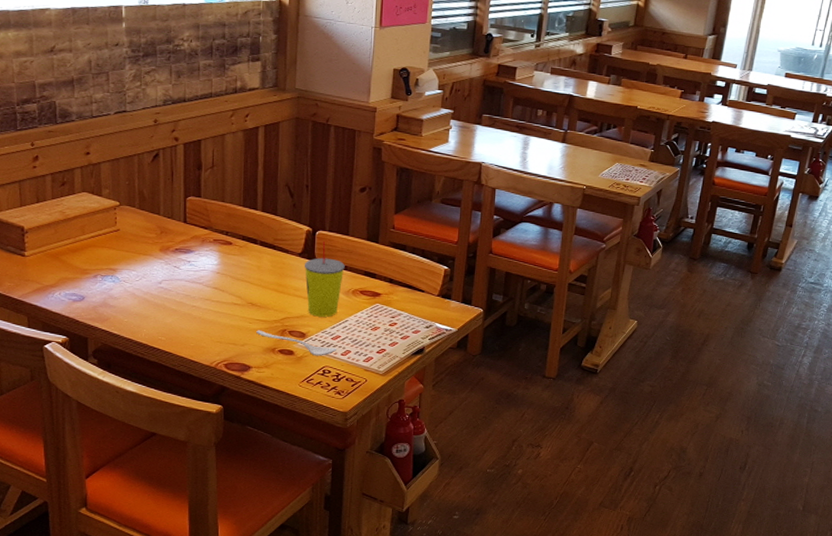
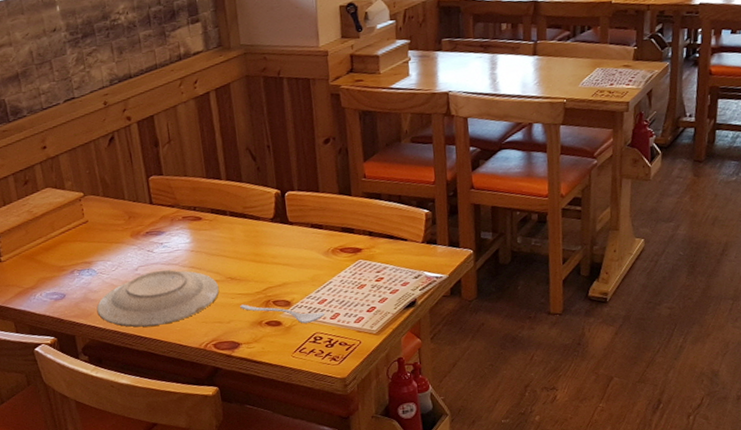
plate: none [114,286,239,339] -> present [97,269,220,327]
straw: present [304,241,345,317] -> none [278,202,321,283]

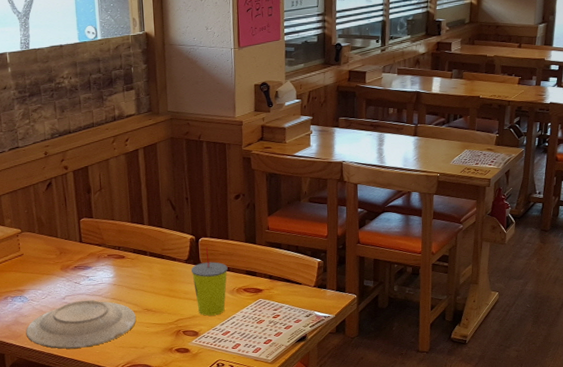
spoon: present [240,304,326,324] -> none [154,332,228,352]
straw: none [278,202,321,283] -> present [191,247,228,316]

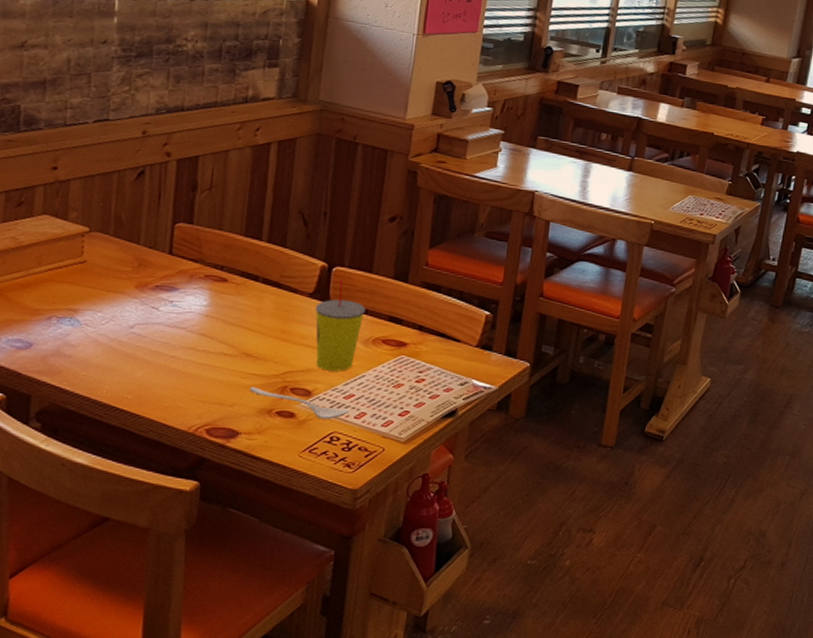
plate: present [26,299,137,349] -> none [68,332,230,397]
spoon: none [154,332,228,352] -> present [249,386,350,419]

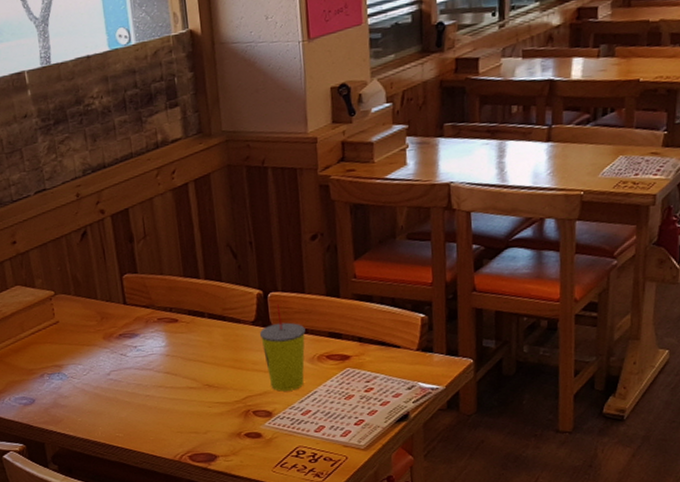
spoon: present [249,386,350,419] -> none [218,414,310,436]

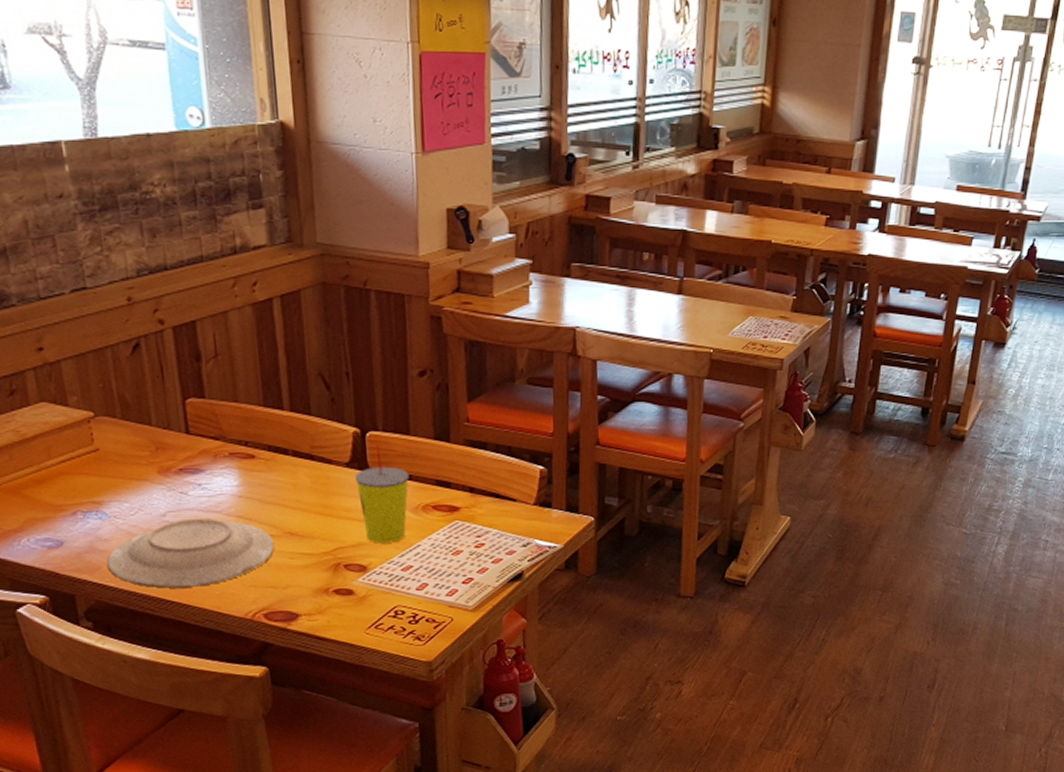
plate: none [67,375,196,436] -> present [107,517,275,588]

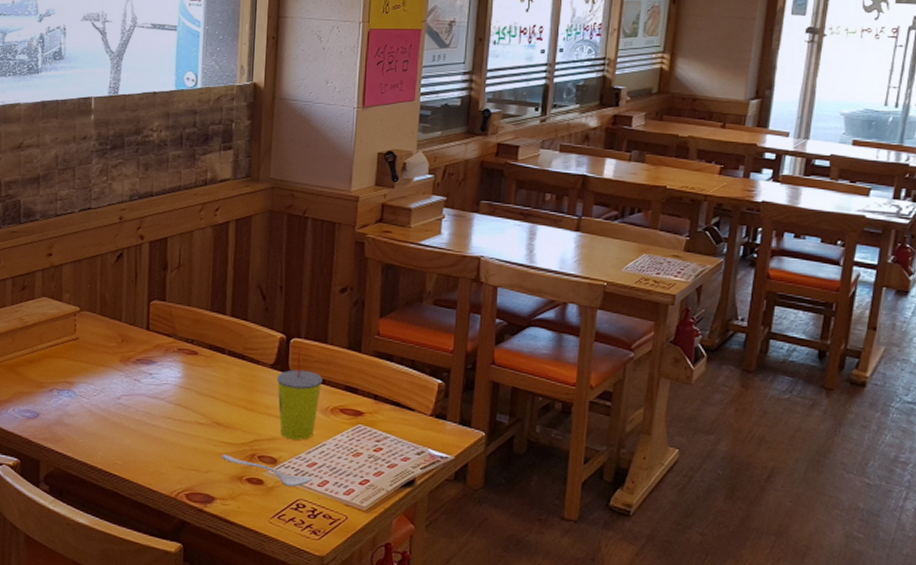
plate: present [107,517,275,588] -> none [68,403,203,464]
spoon: none [301,566,411,594] -> present [222,454,313,487]

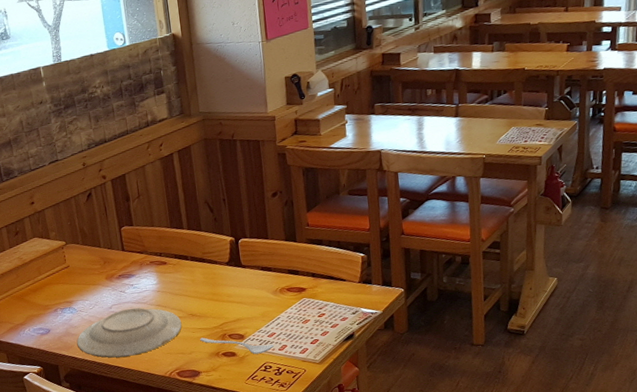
plate: none [68,403,203,464] -> present [77,307,182,358]
straw: present [276,351,323,440] -> none [232,248,270,318]

